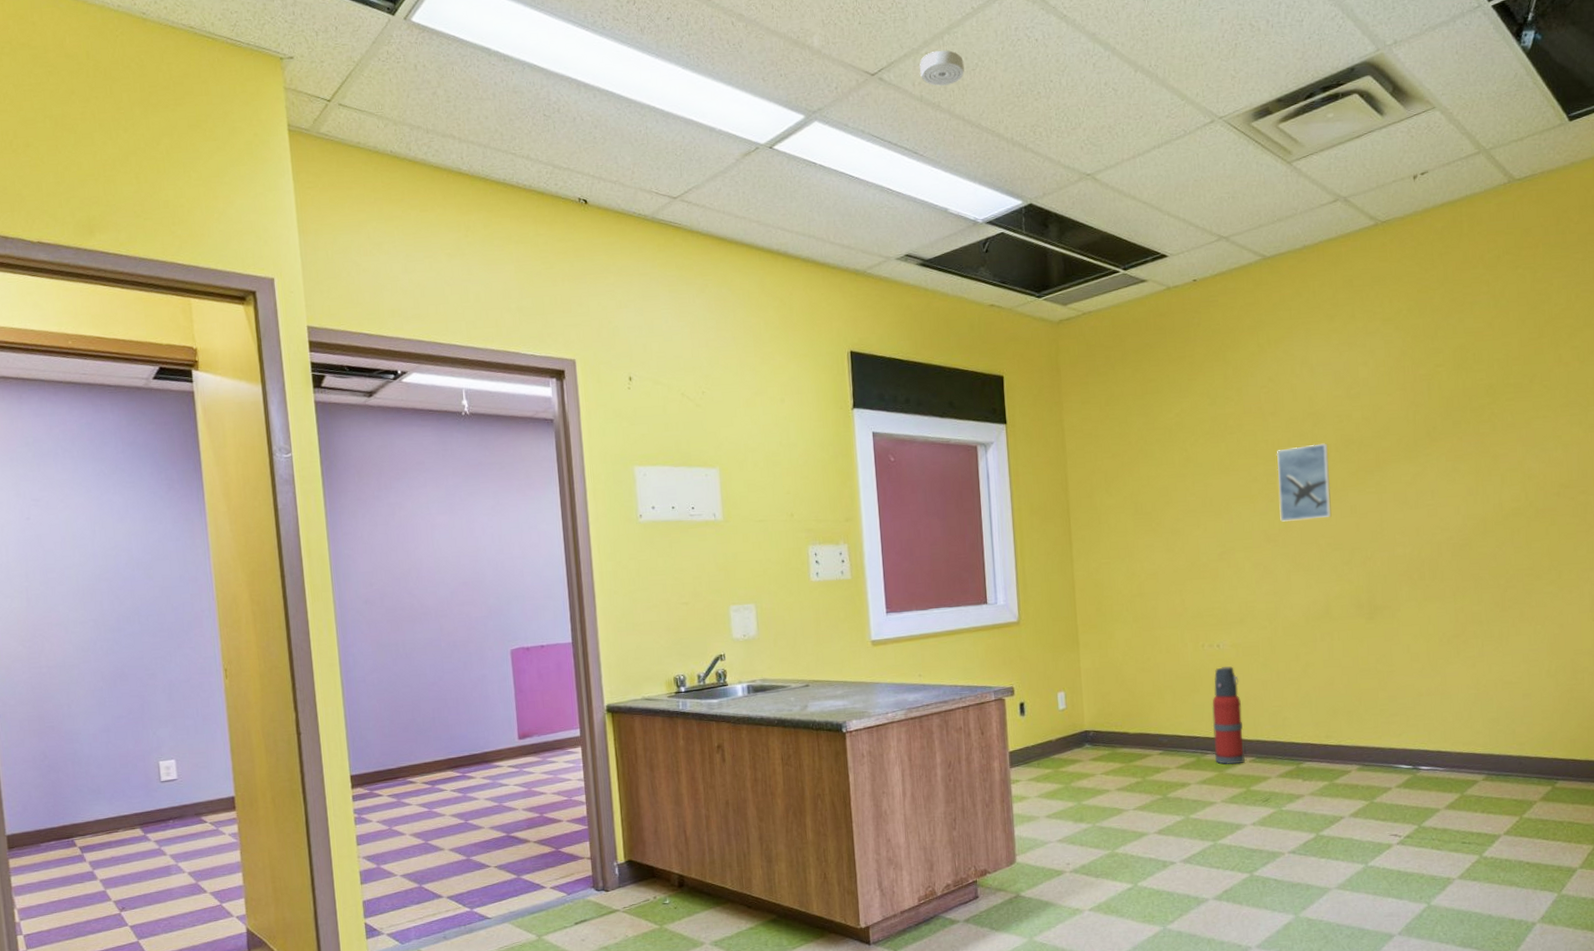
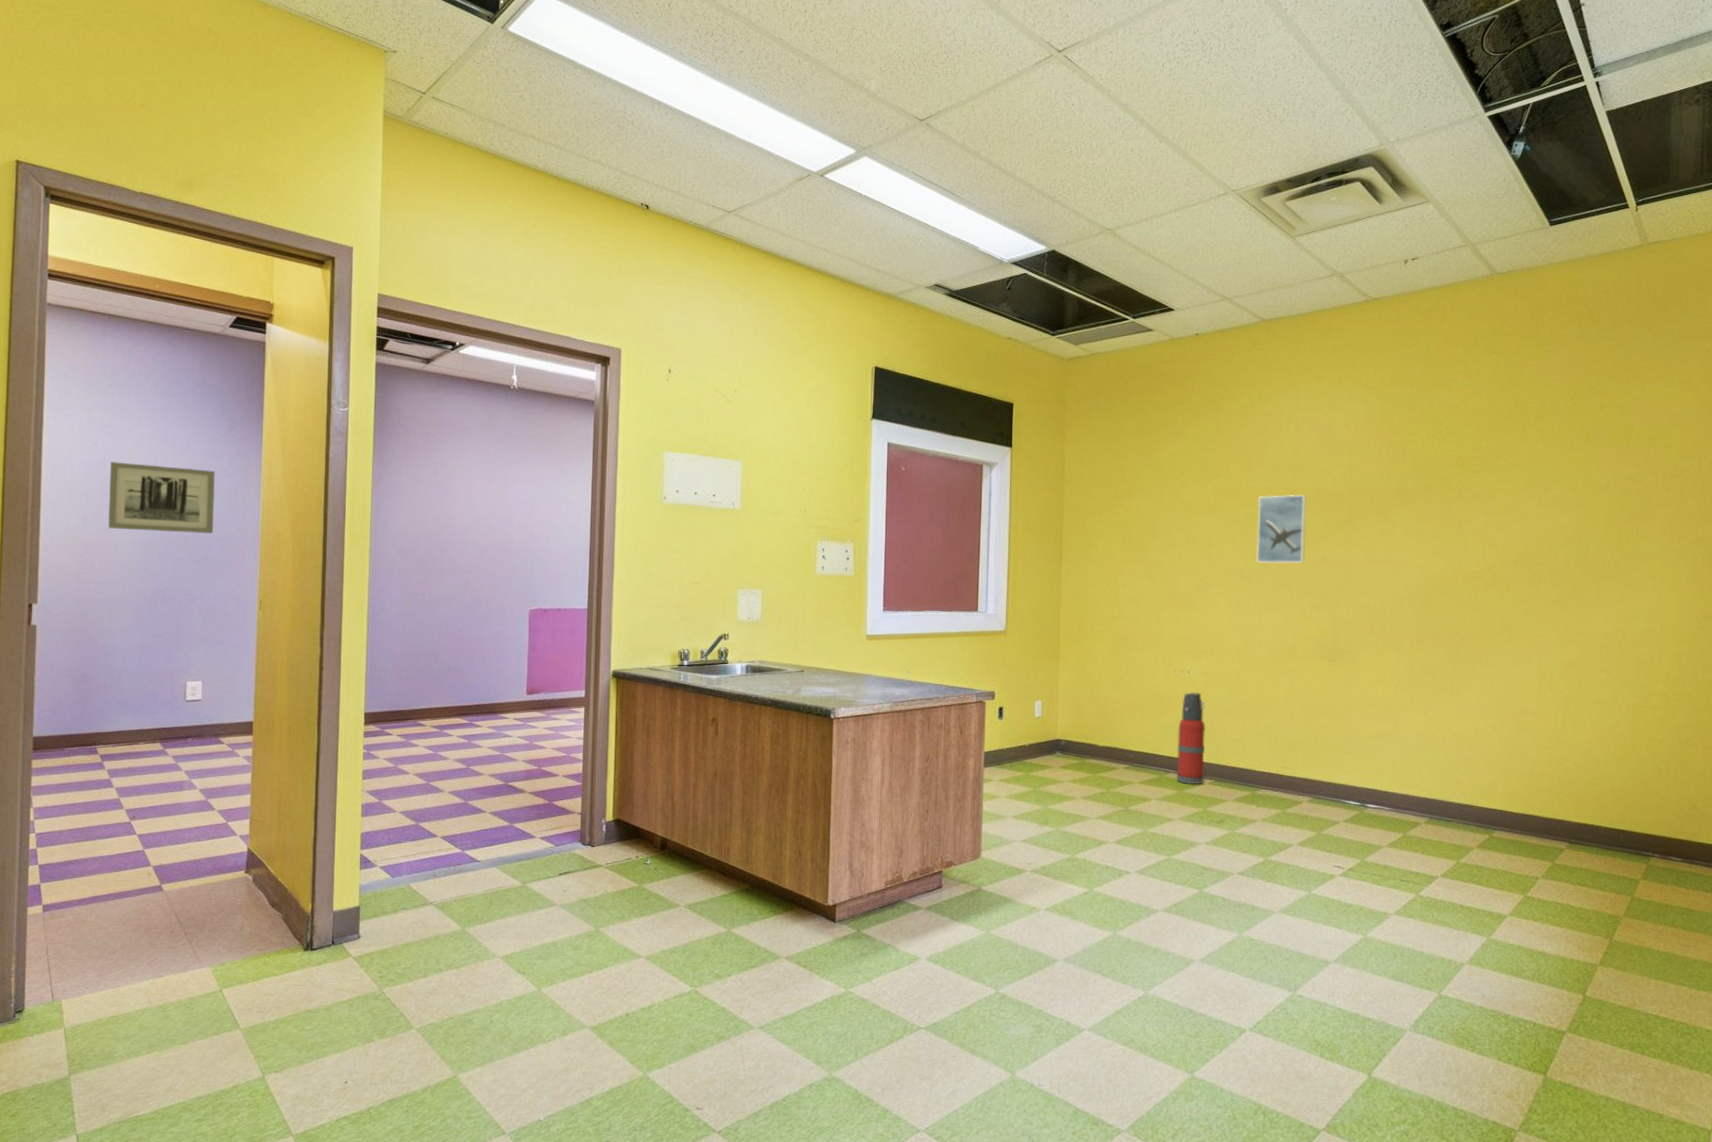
wall art: none [47,535,165,608] -> present [108,462,216,533]
smoke detector: present [920,50,965,86] -> none [965,105,1005,137]

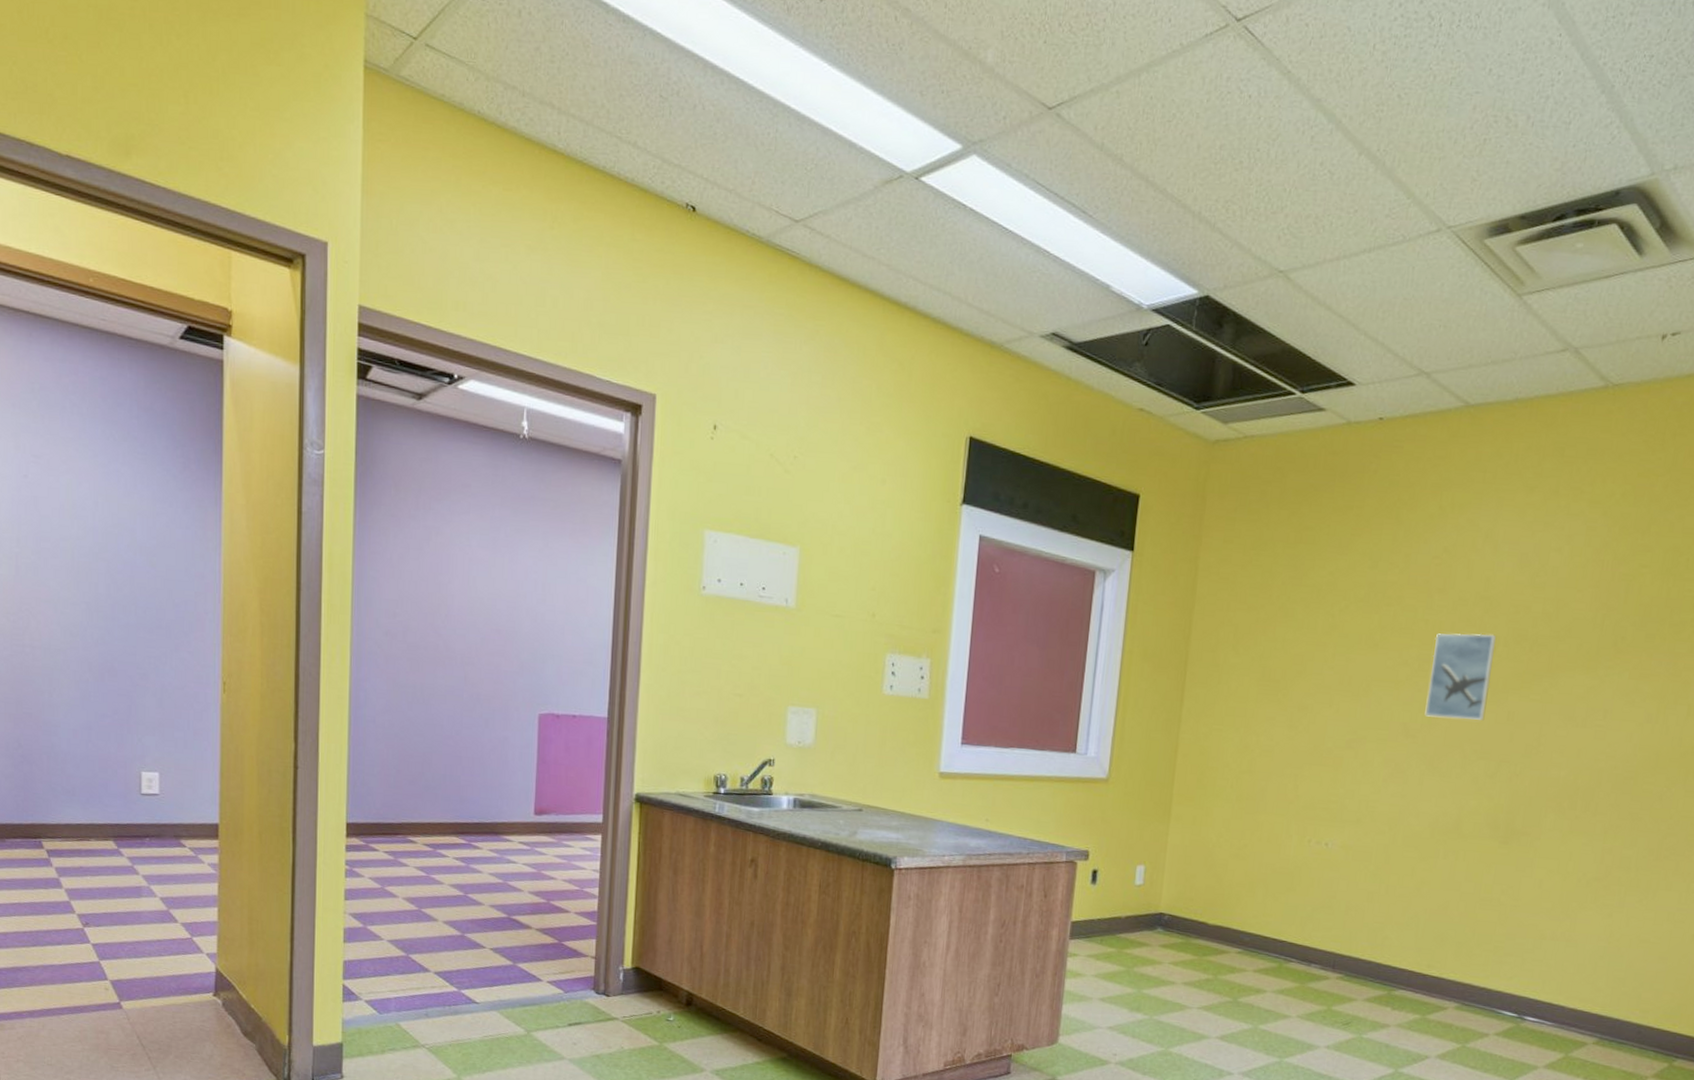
wall art: present [108,462,216,533] -> none [44,500,168,596]
fire extinguisher: present [1176,692,1205,785] -> none [1299,868,1342,979]

